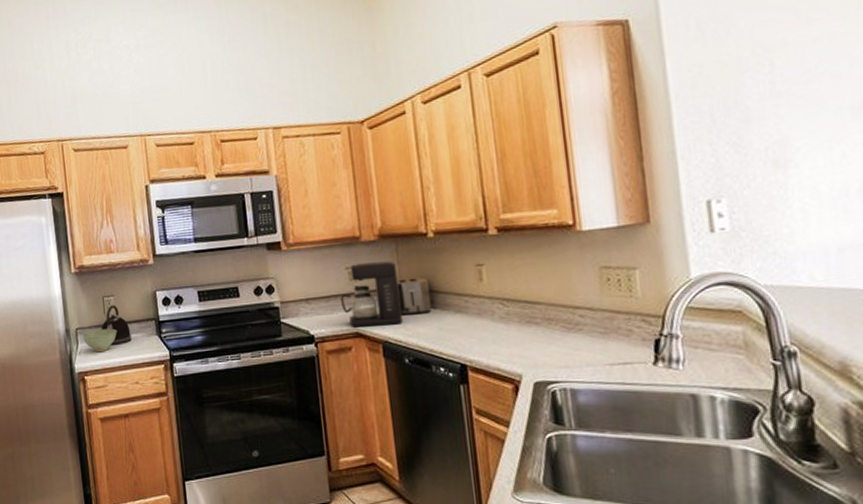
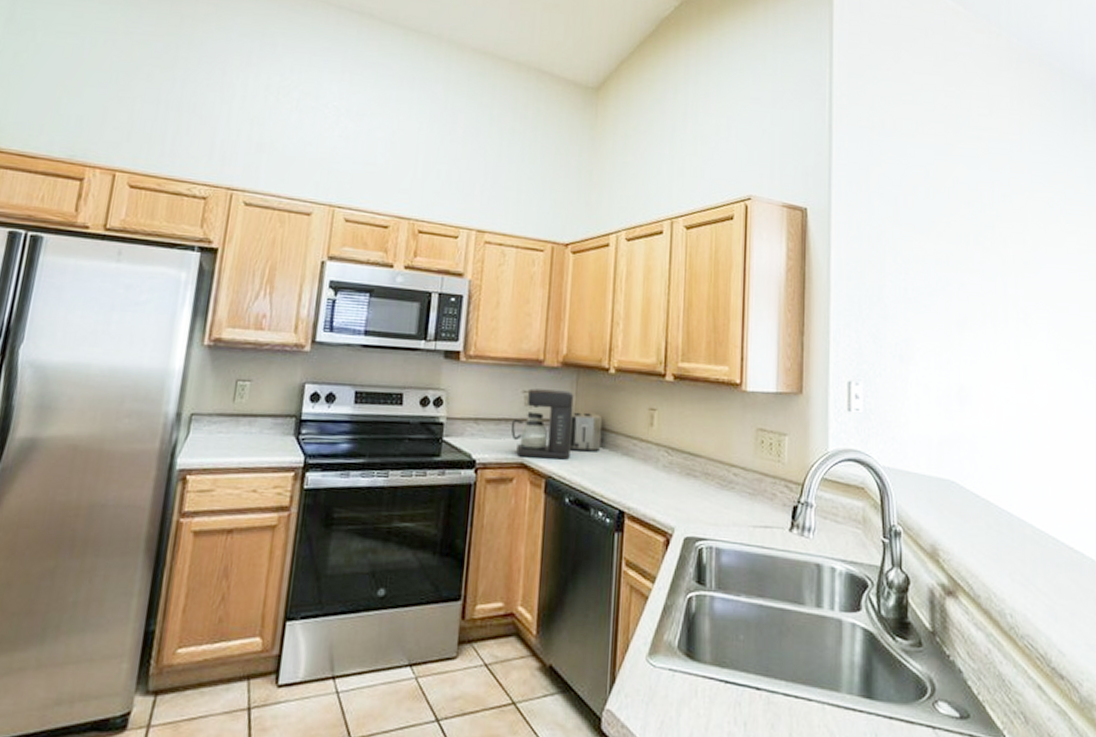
bowl: present [81,328,117,353] -> none [196,418,245,448]
kettle: present [101,305,132,345] -> none [224,391,262,441]

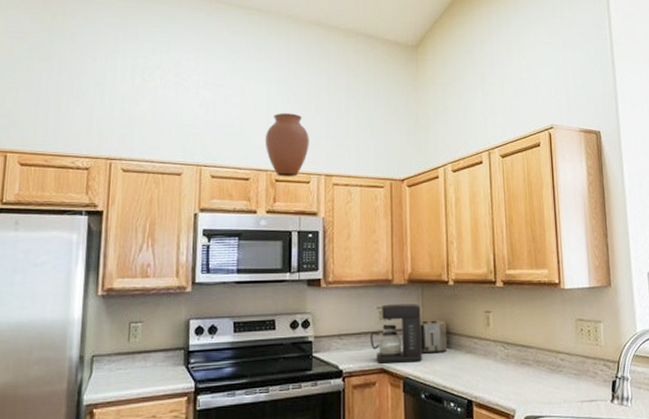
vase: none [410,153,462,230] -> present [265,113,309,177]

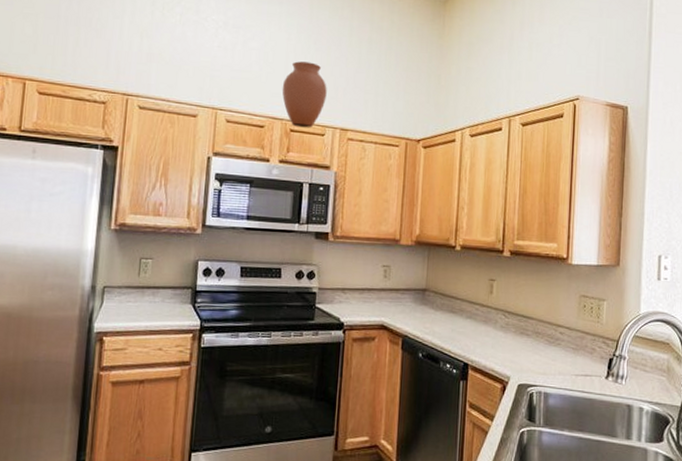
coffee maker: present [369,303,422,364] -> none [372,263,426,322]
toaster: present [420,320,448,354] -> none [422,282,450,316]

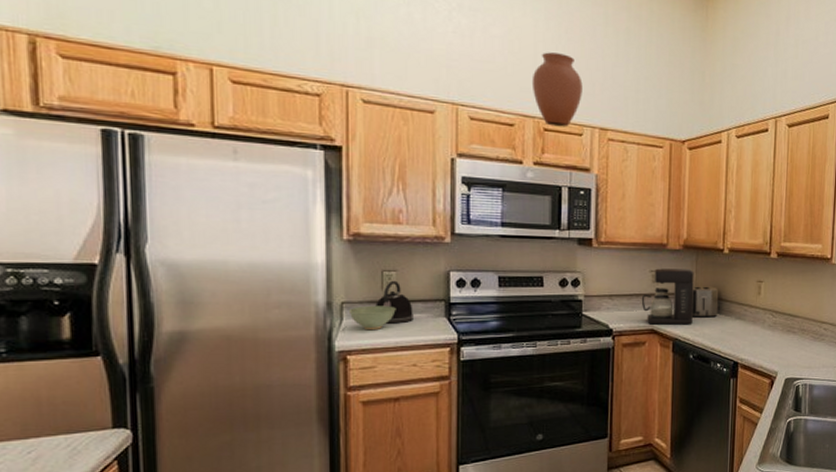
bowl: none [108,290,149,314] -> present [348,305,396,331]
kettle: none [132,267,164,309] -> present [375,280,413,324]
coffee maker: none [372,263,426,322] -> present [641,268,694,325]
toaster: none [422,282,450,316] -> present [691,286,719,318]

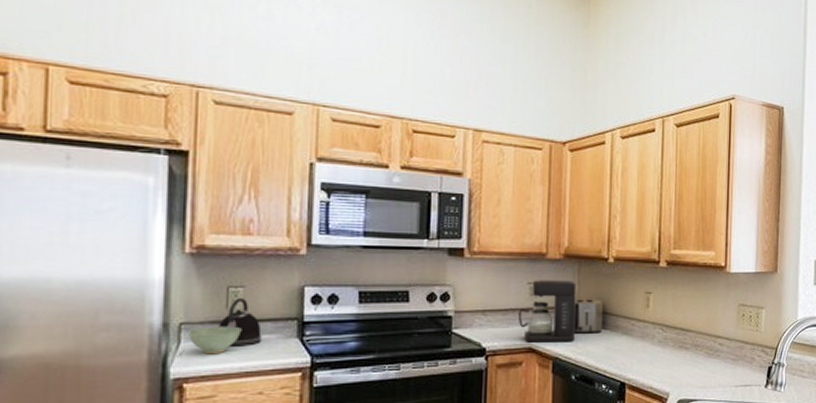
vase: present [531,52,583,127] -> none [400,50,456,129]

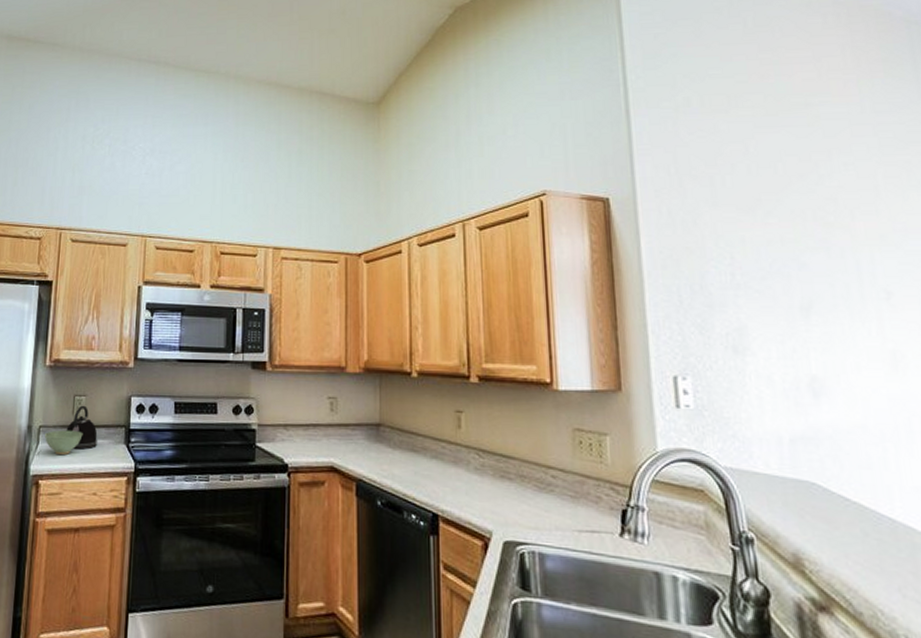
coffee maker: present [517,280,576,342] -> none [319,394,379,463]
toaster: present [573,299,604,334] -> none [377,416,409,455]

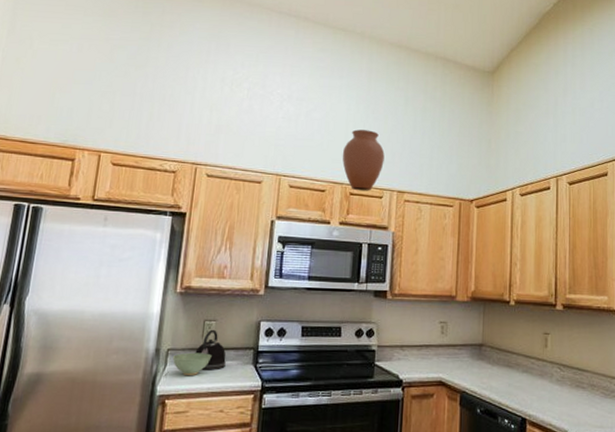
vase: none [210,181,257,249] -> present [342,129,385,191]

